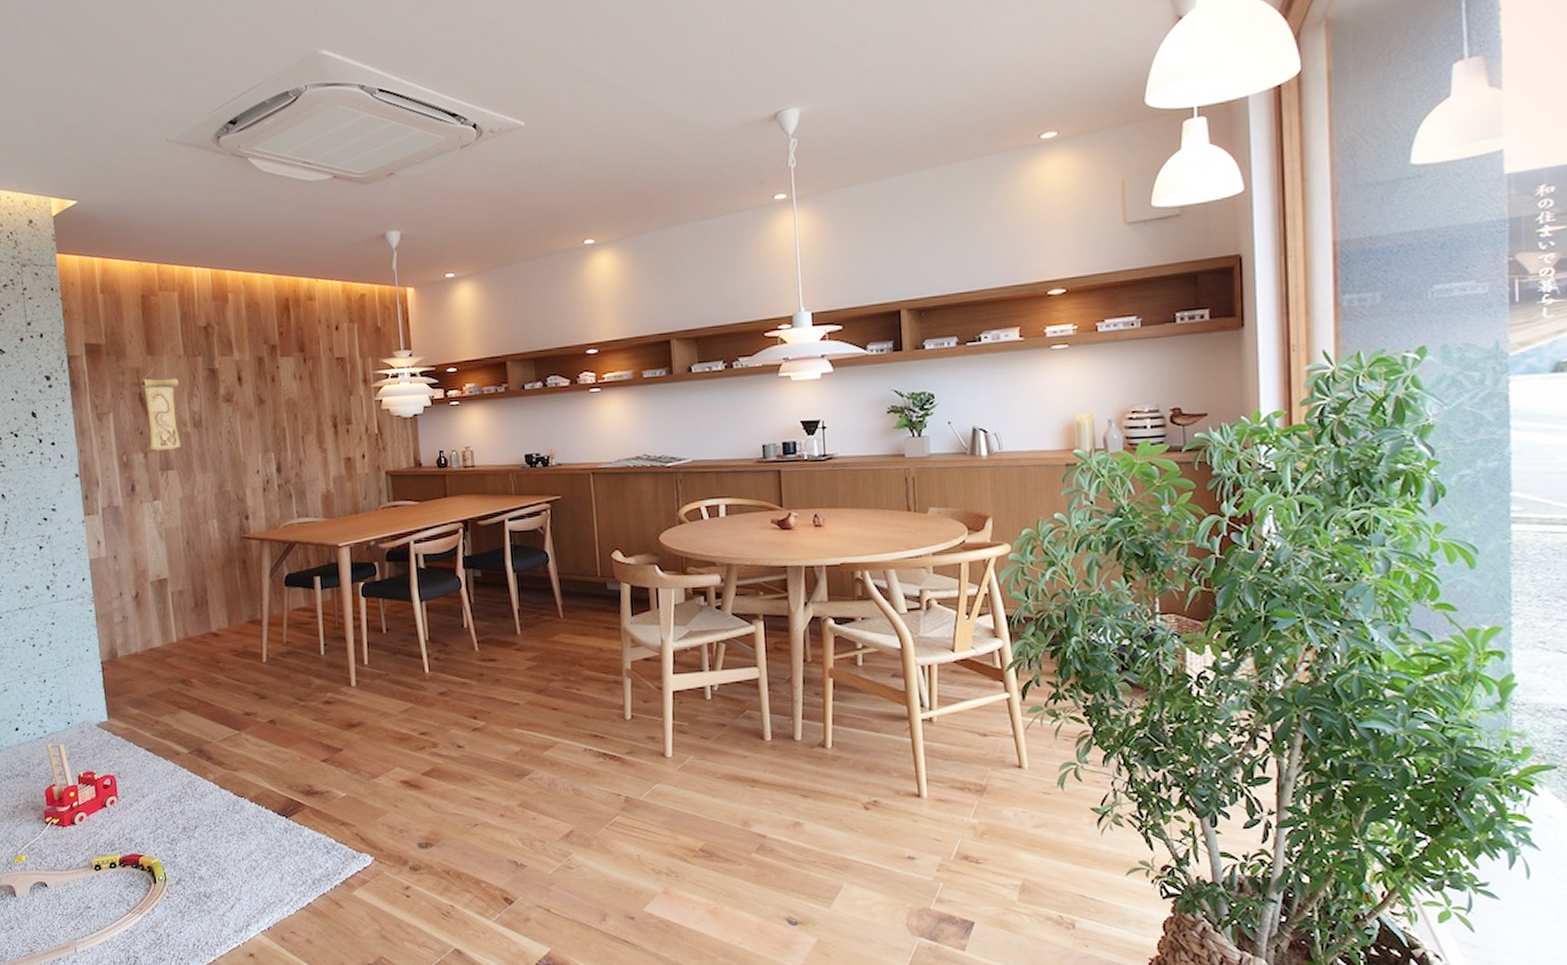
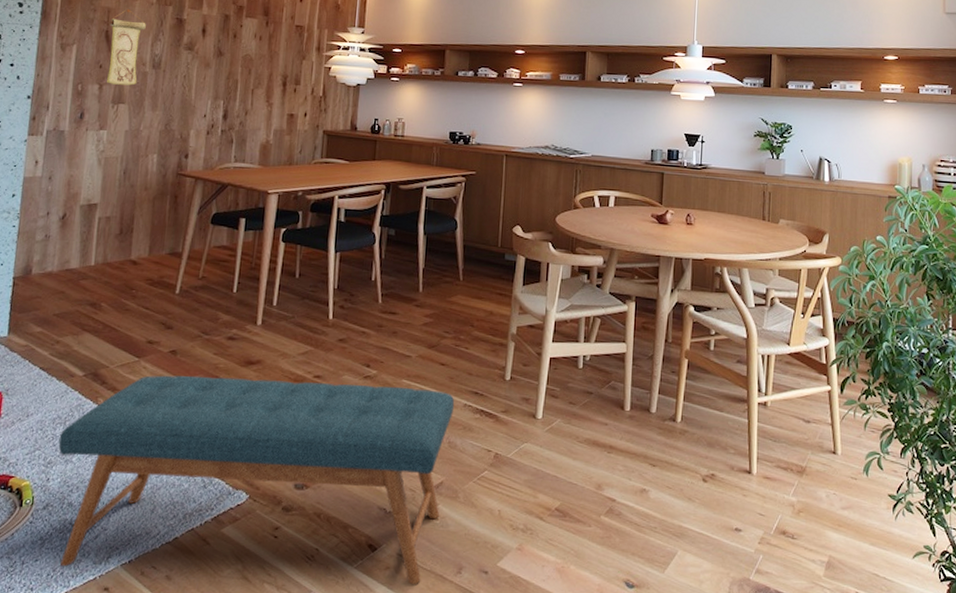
bench: none [177,736,574,937] -> present [58,375,455,585]

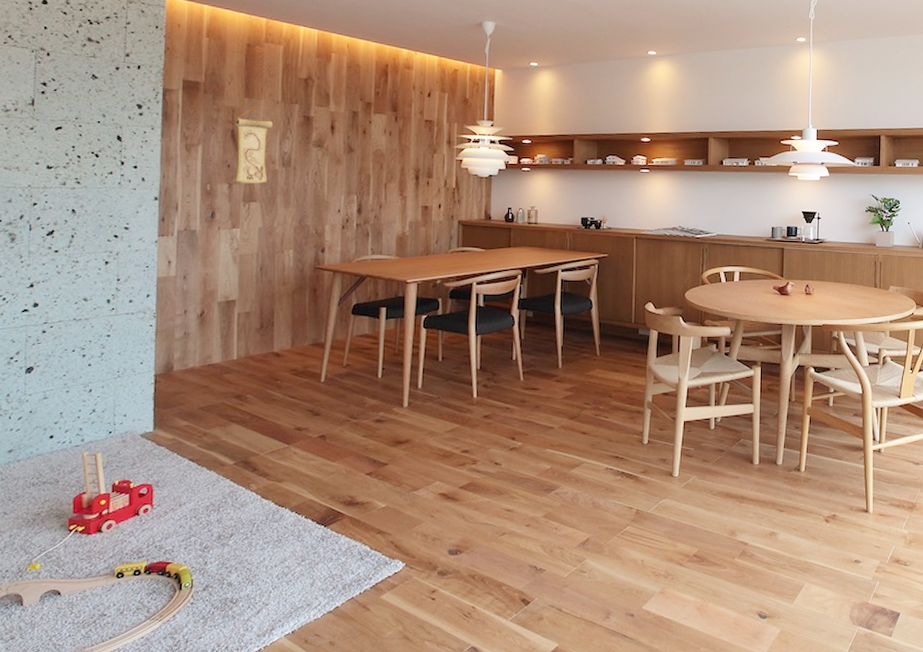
bench: present [58,375,455,585] -> none [213,456,597,642]

